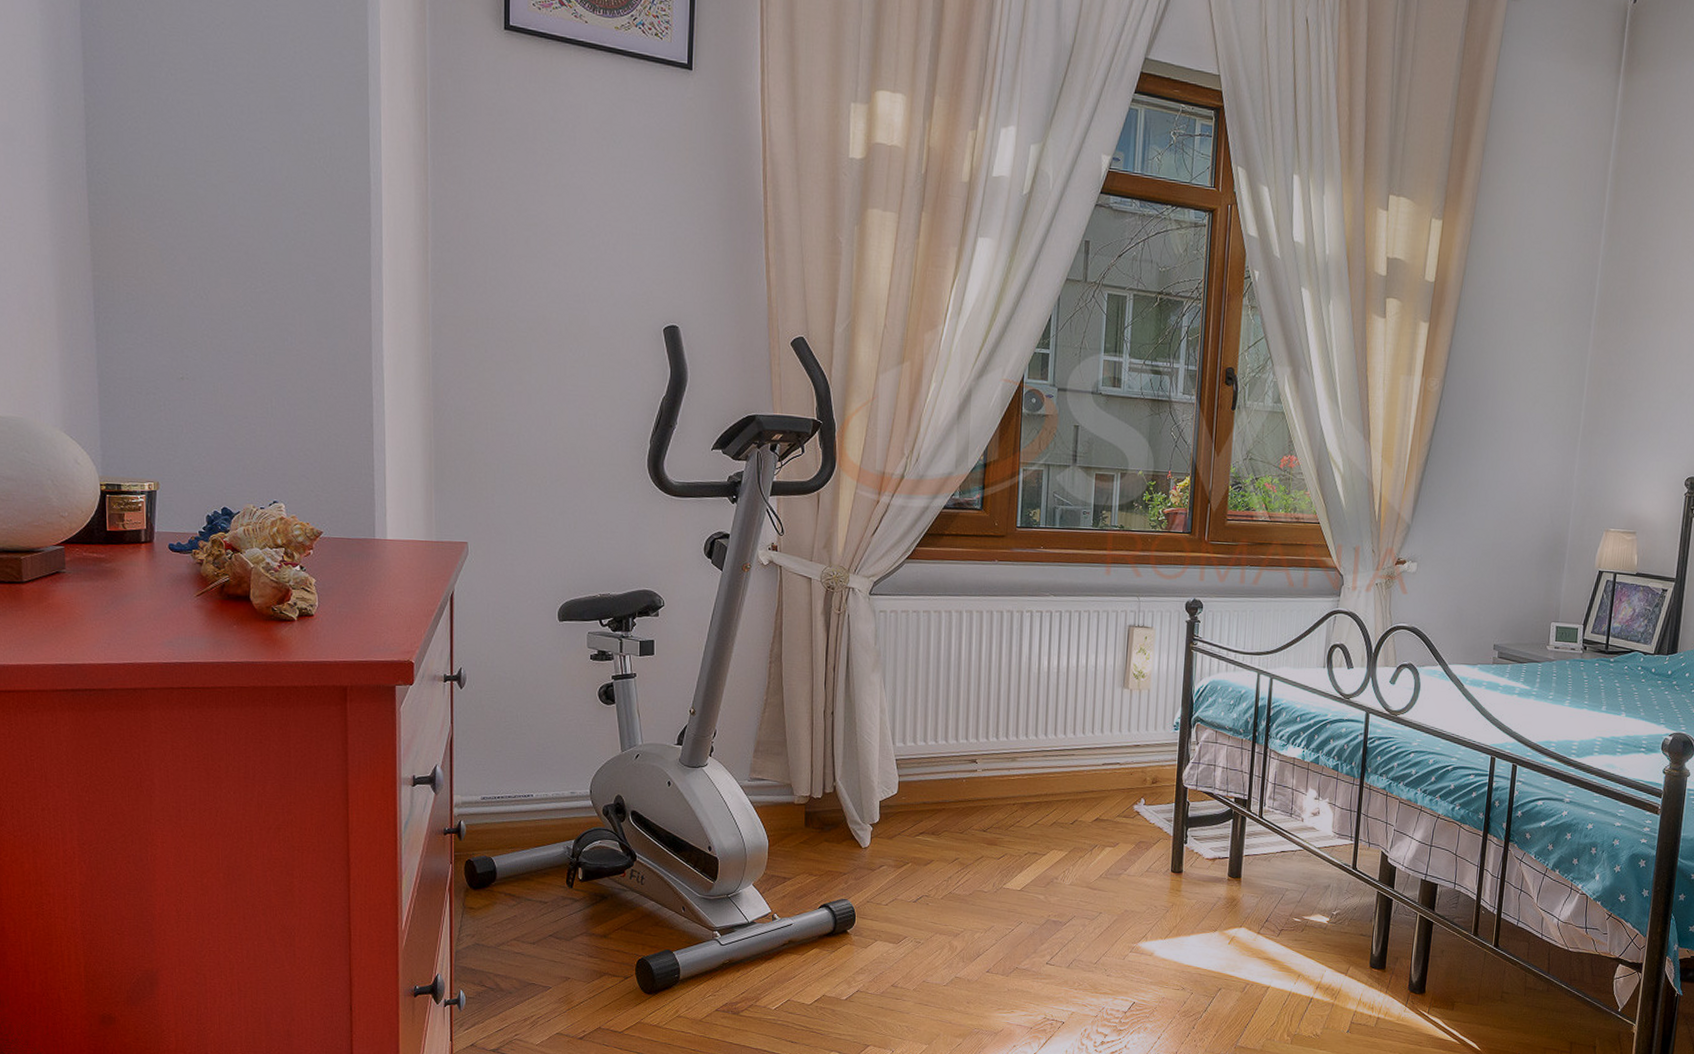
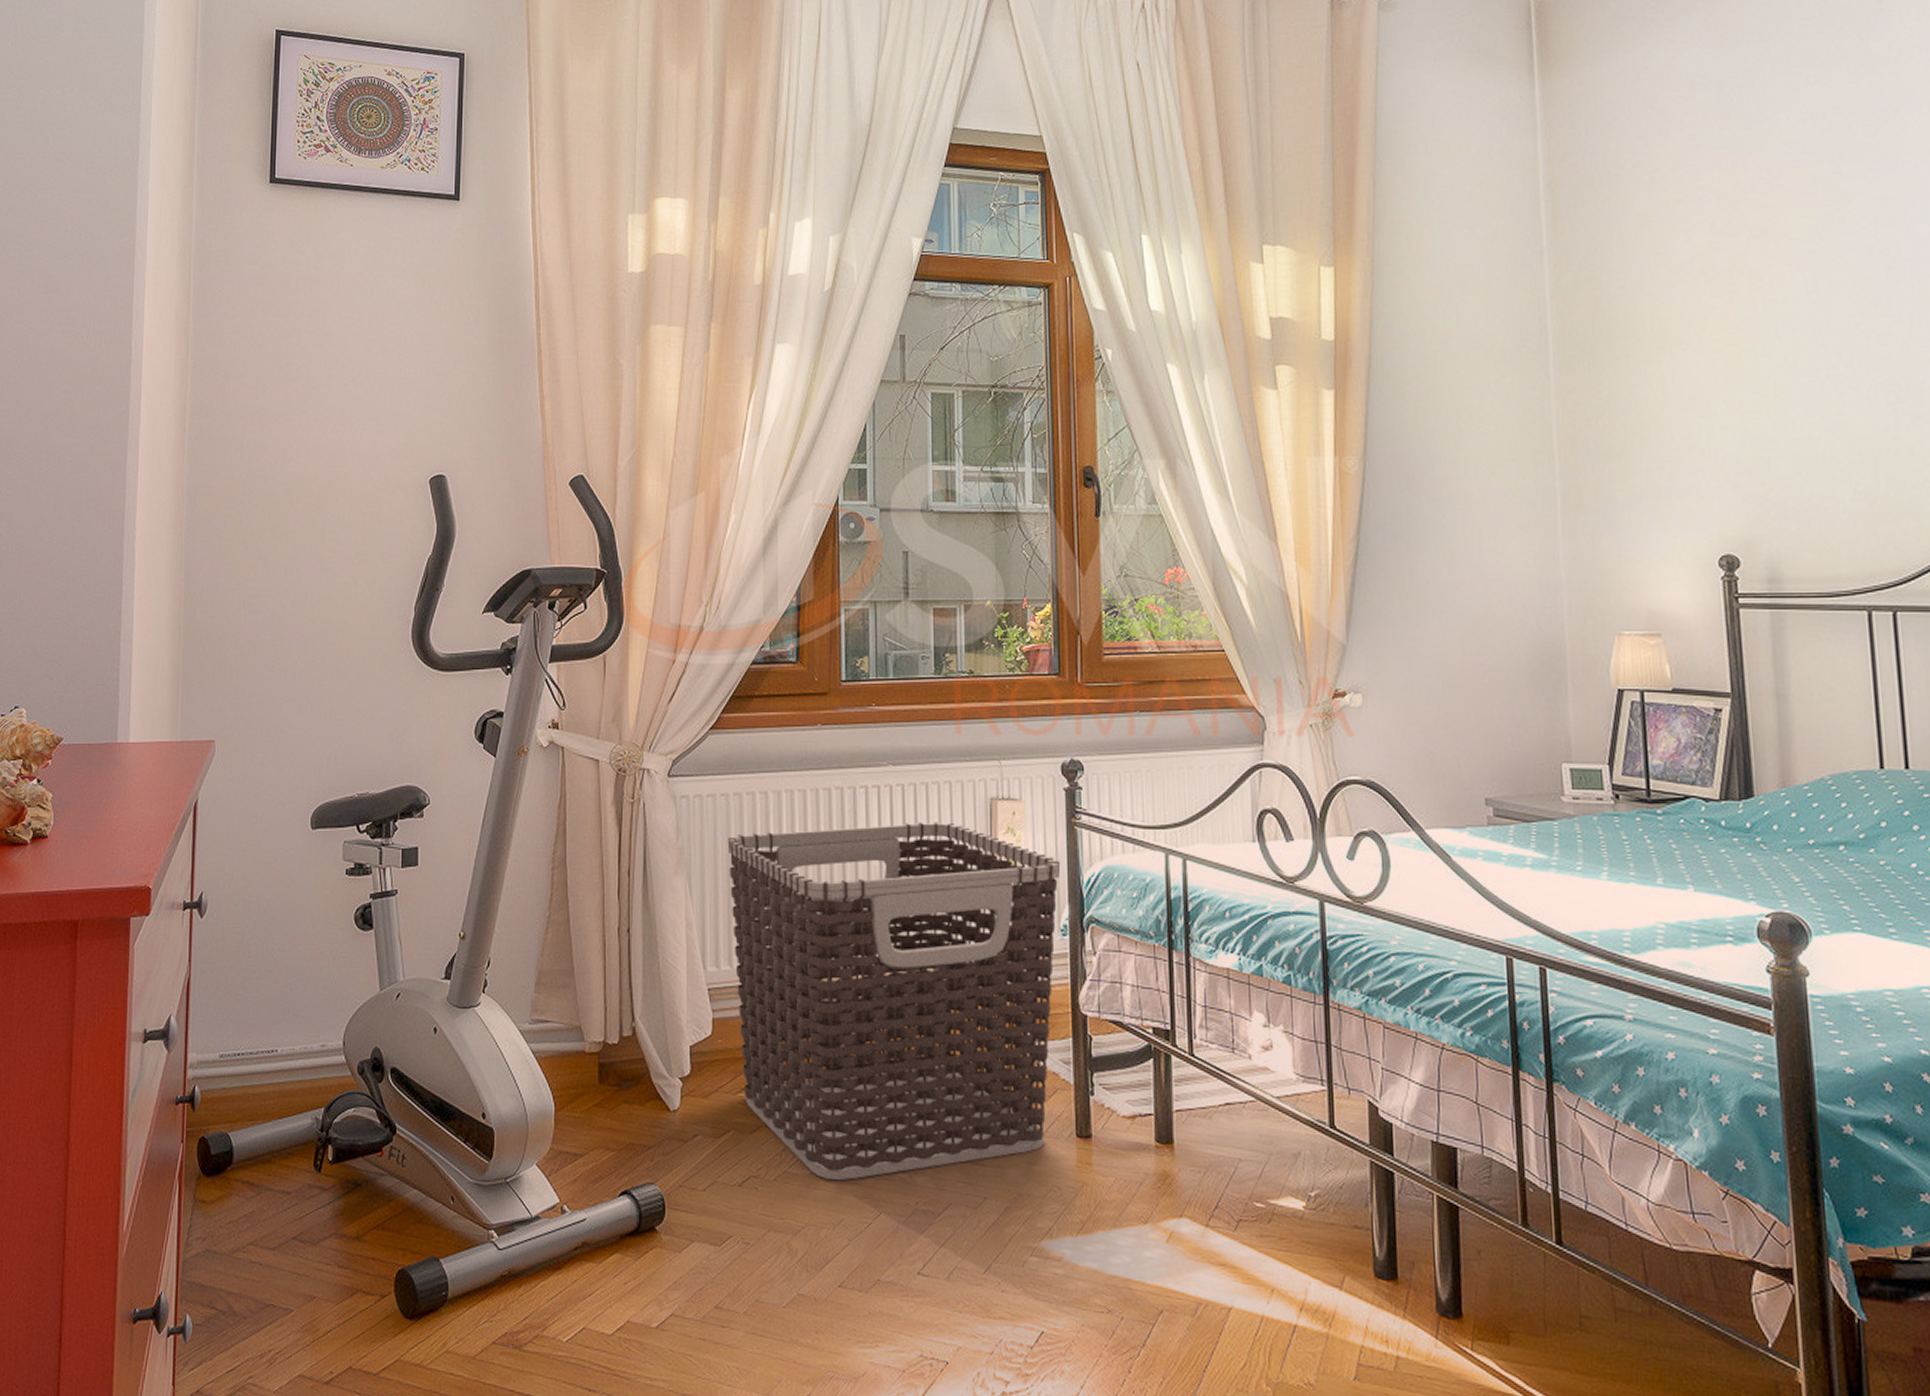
clothes hamper: none [916,640,1179,900] -> present [727,821,1061,1181]

